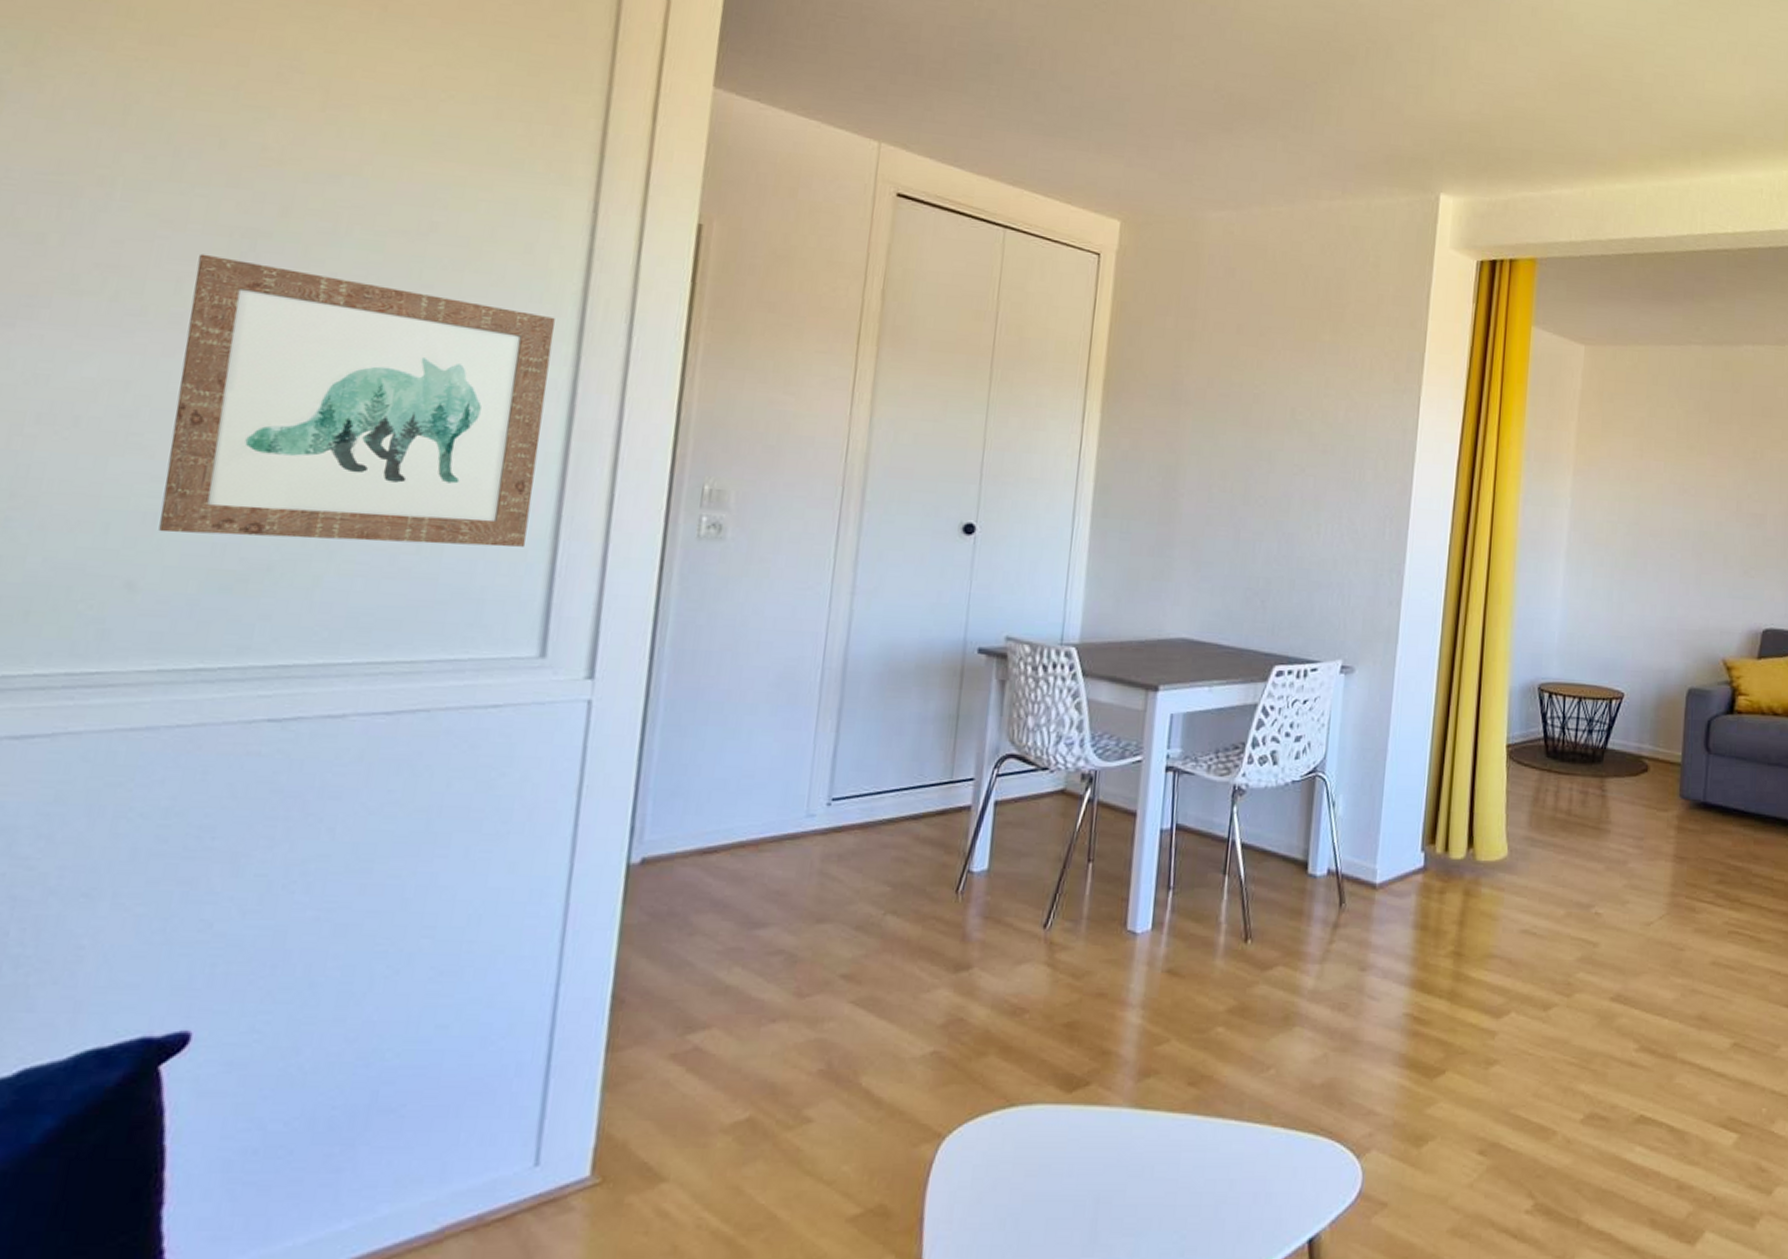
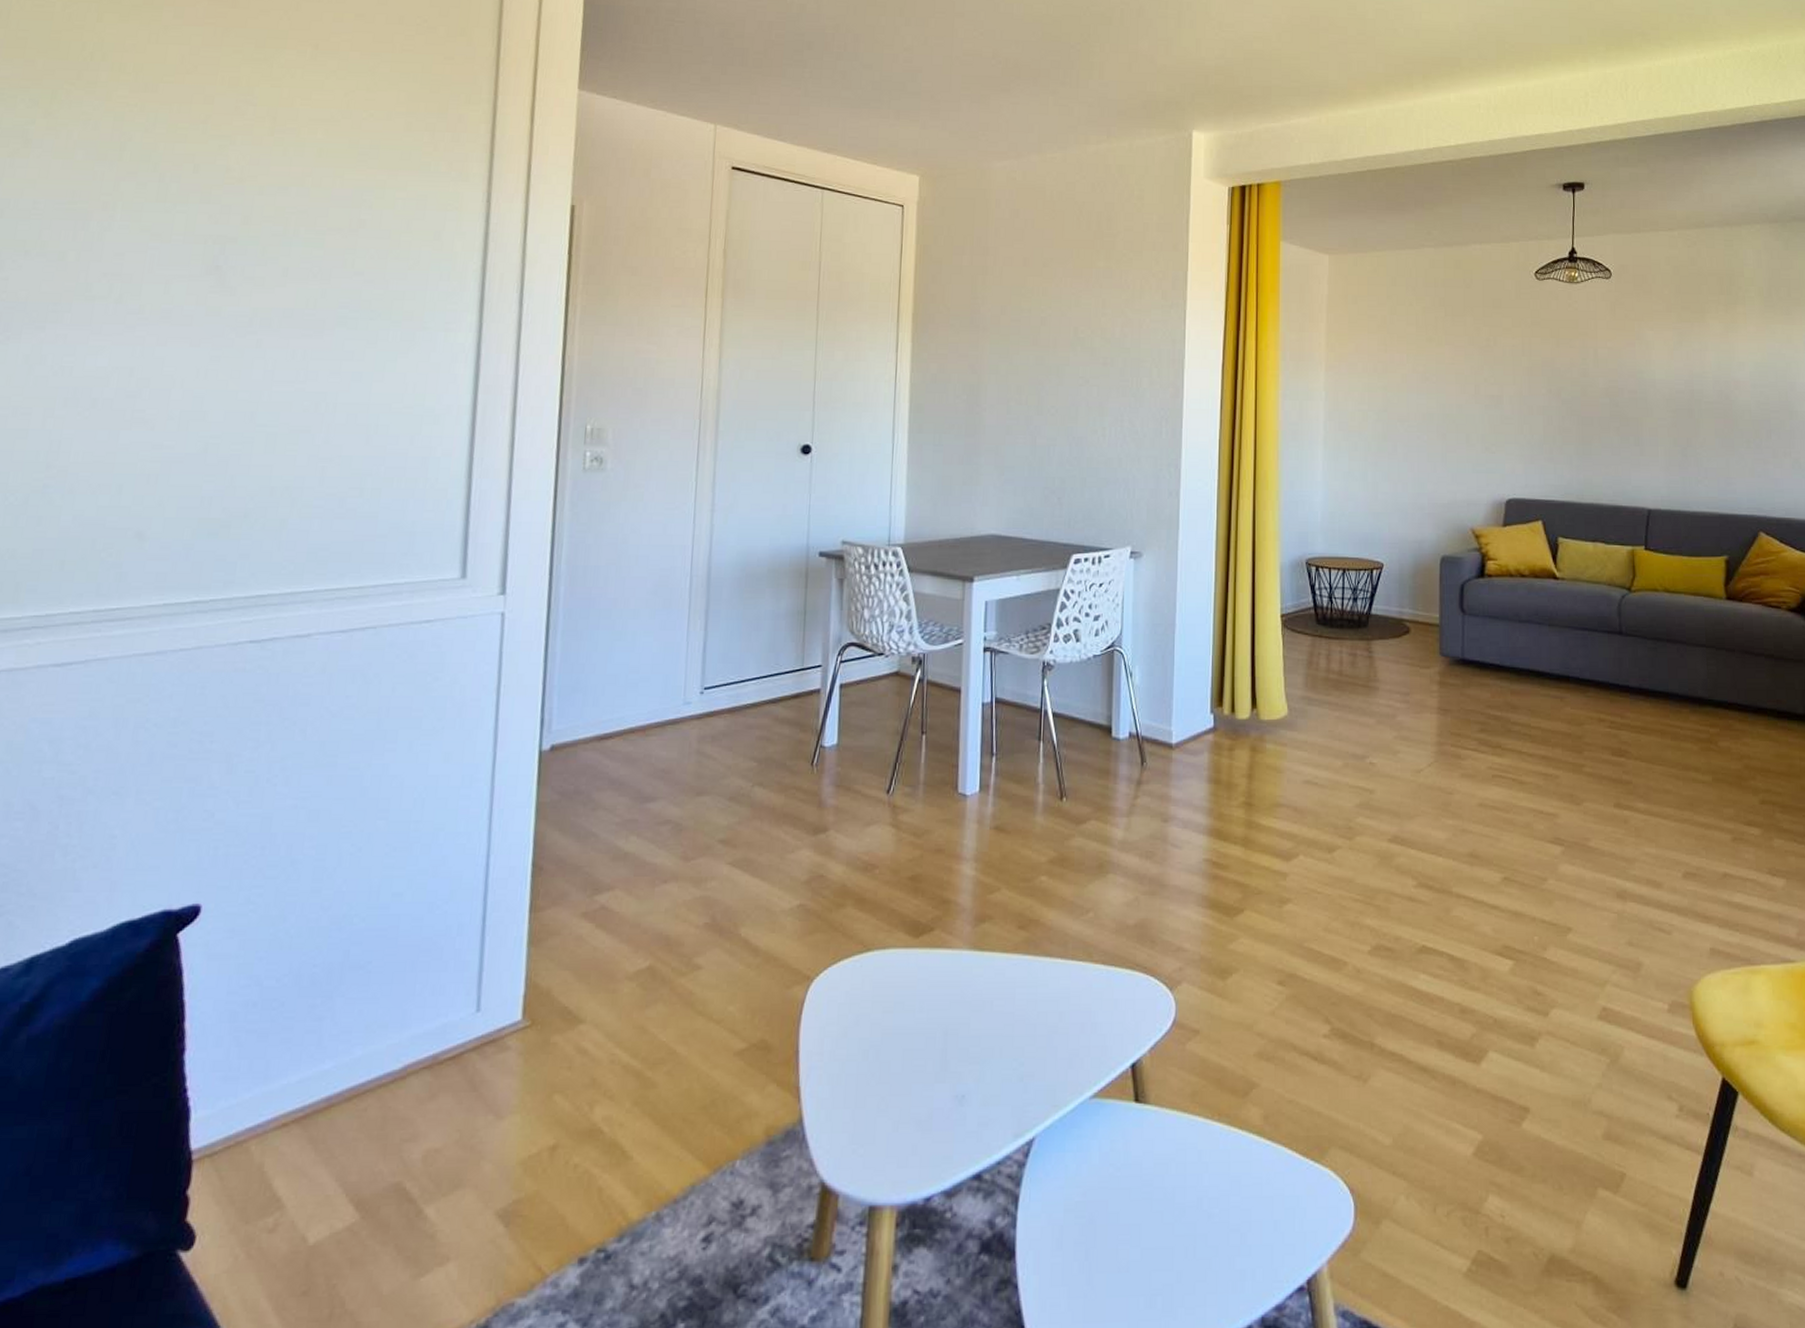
wall art: present [159,253,555,547] -> none [160,259,461,490]

